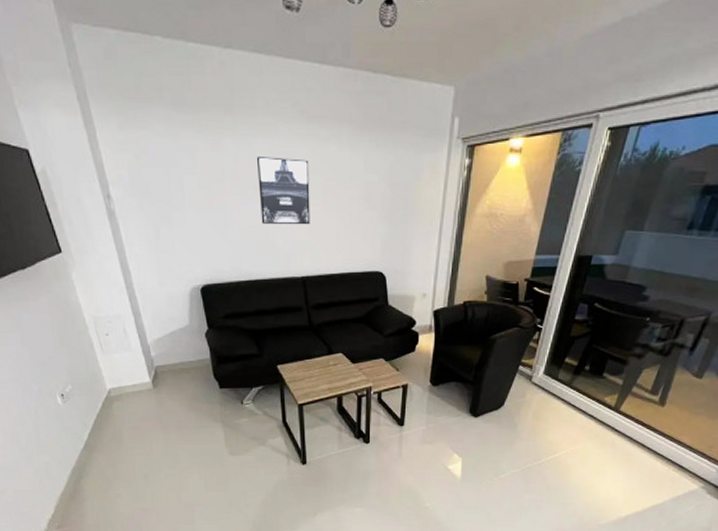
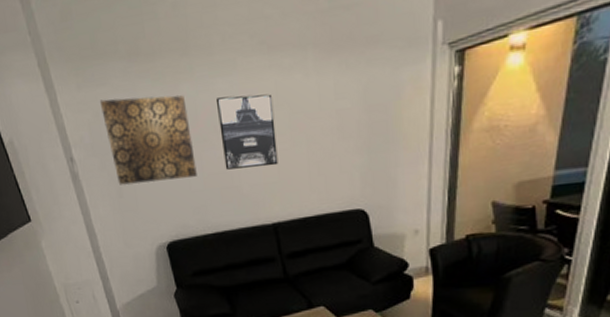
wall art: none [141,142,234,228] -> present [99,95,197,185]

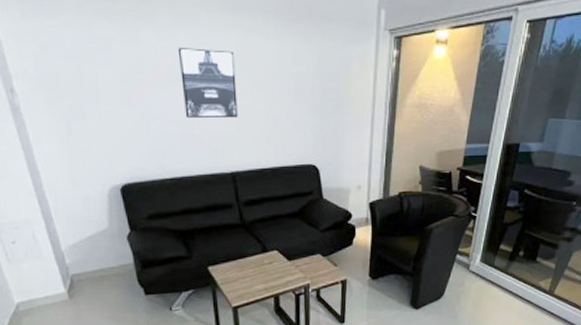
wall art: present [99,95,197,185] -> none [48,32,156,124]

